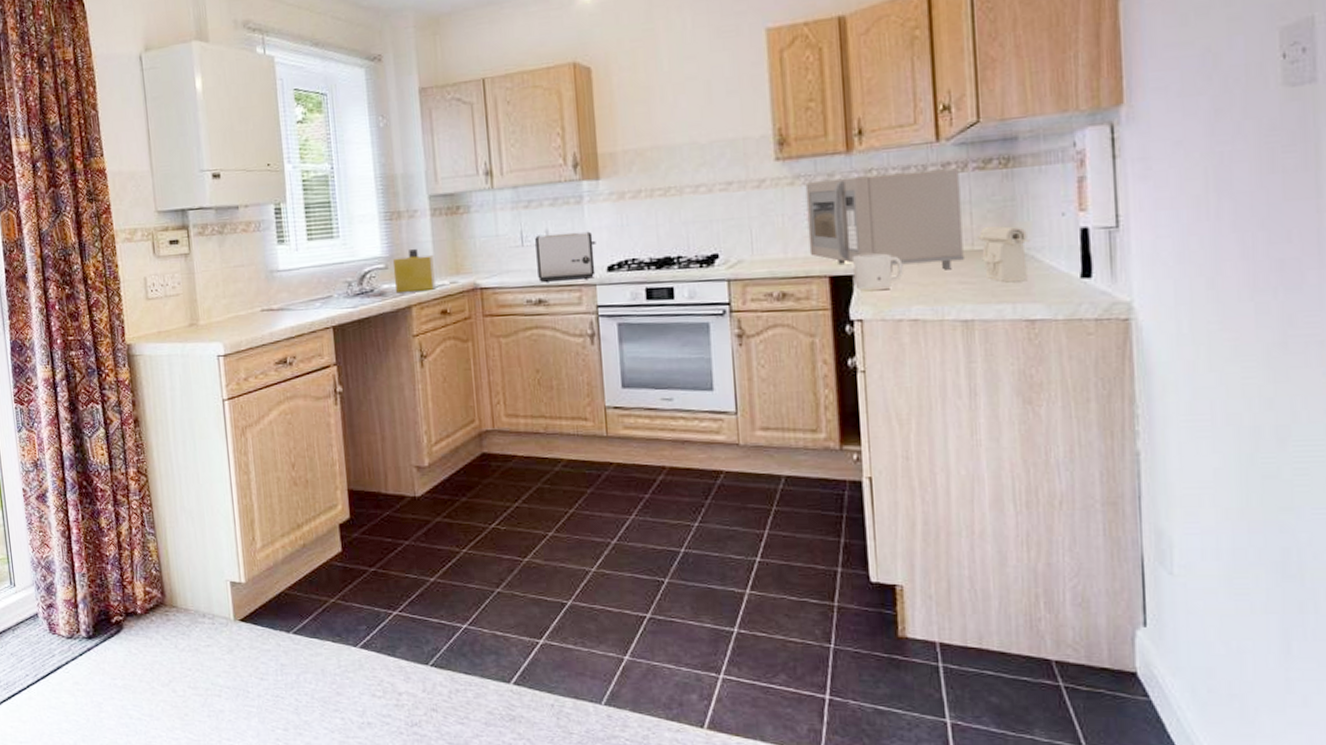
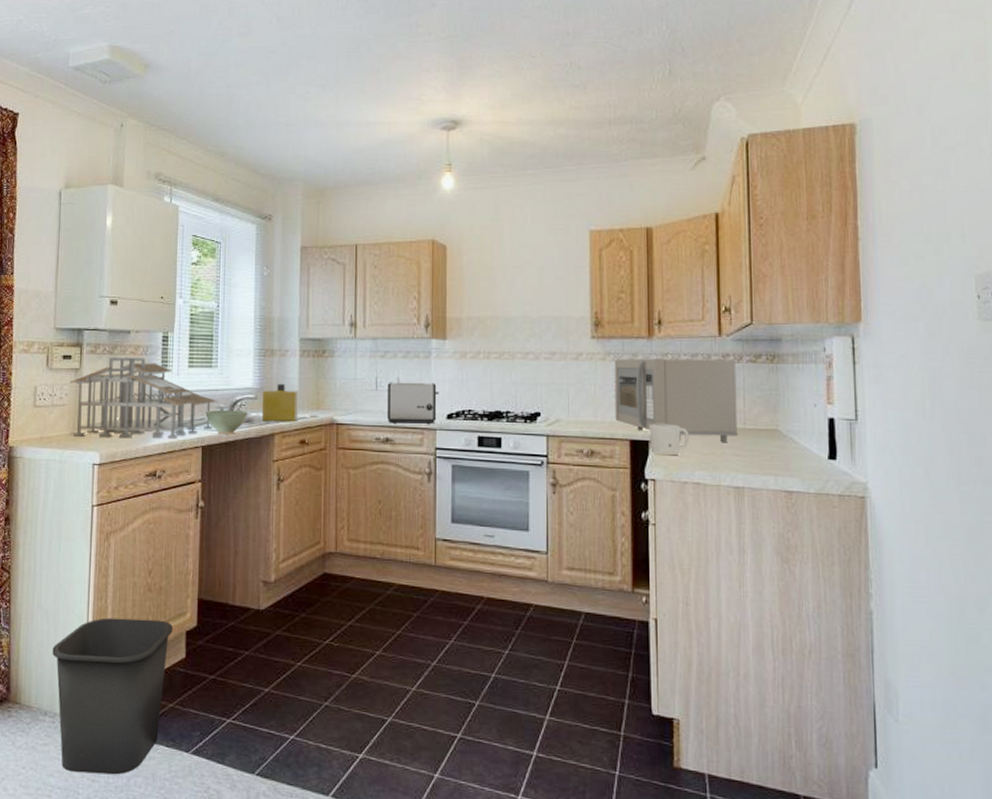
dish rack: none [182,234,344,328] -> present [71,357,217,440]
waste bin: none [202,514,326,672] -> present [52,617,174,775]
bowl: none [332,283,379,312] -> present [205,410,247,434]
roll-top bag: present [977,225,1029,283] -> none [749,409,789,458]

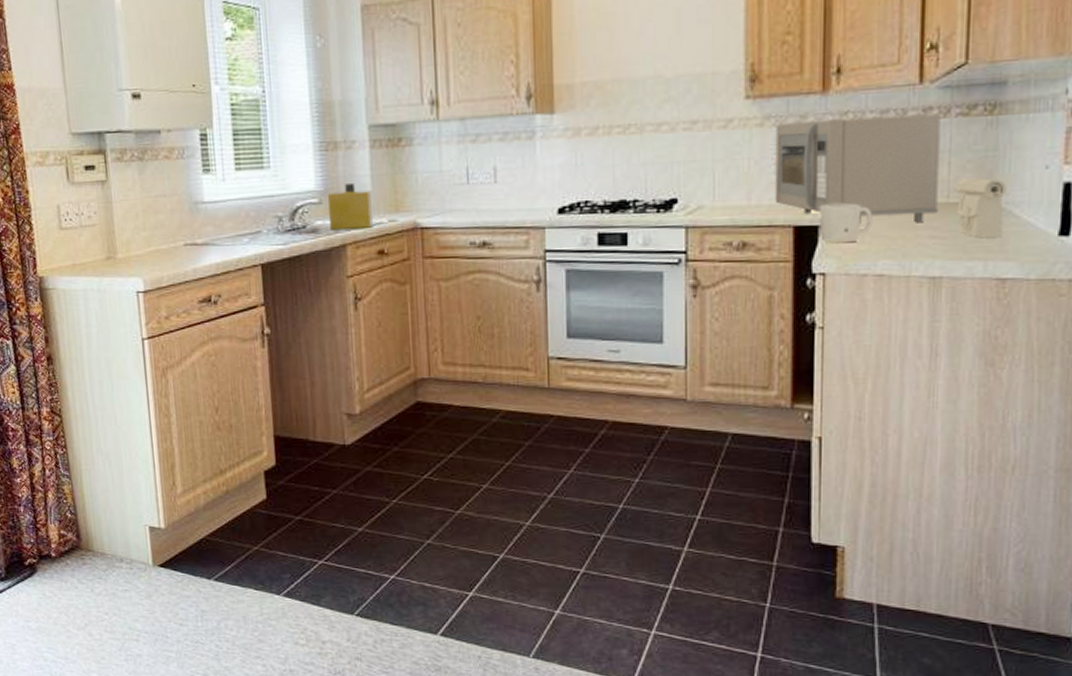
waste bin: present [52,617,174,775] -> none [119,460,250,619]
dish rack: present [71,357,217,440] -> none [98,162,274,261]
bowl: present [205,410,247,434] -> none [261,219,312,249]
toaster: present [387,382,439,424] -> none [482,169,548,223]
roll-top bag: none [749,409,789,458] -> present [954,177,1008,239]

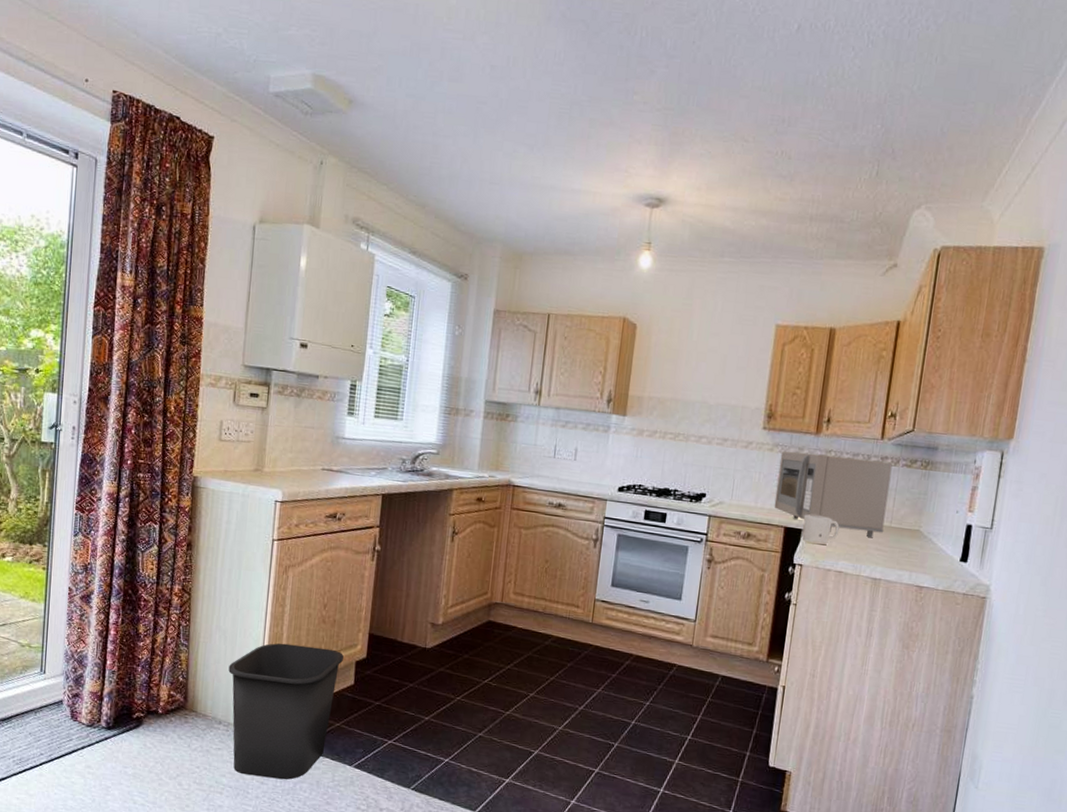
waste bin: none [119,460,250,619] -> present [228,643,344,780]
soap dispenser: present [327,182,374,231] -> none [441,441,480,480]
roll-top bag: present [954,177,1008,239] -> none [895,510,931,557]

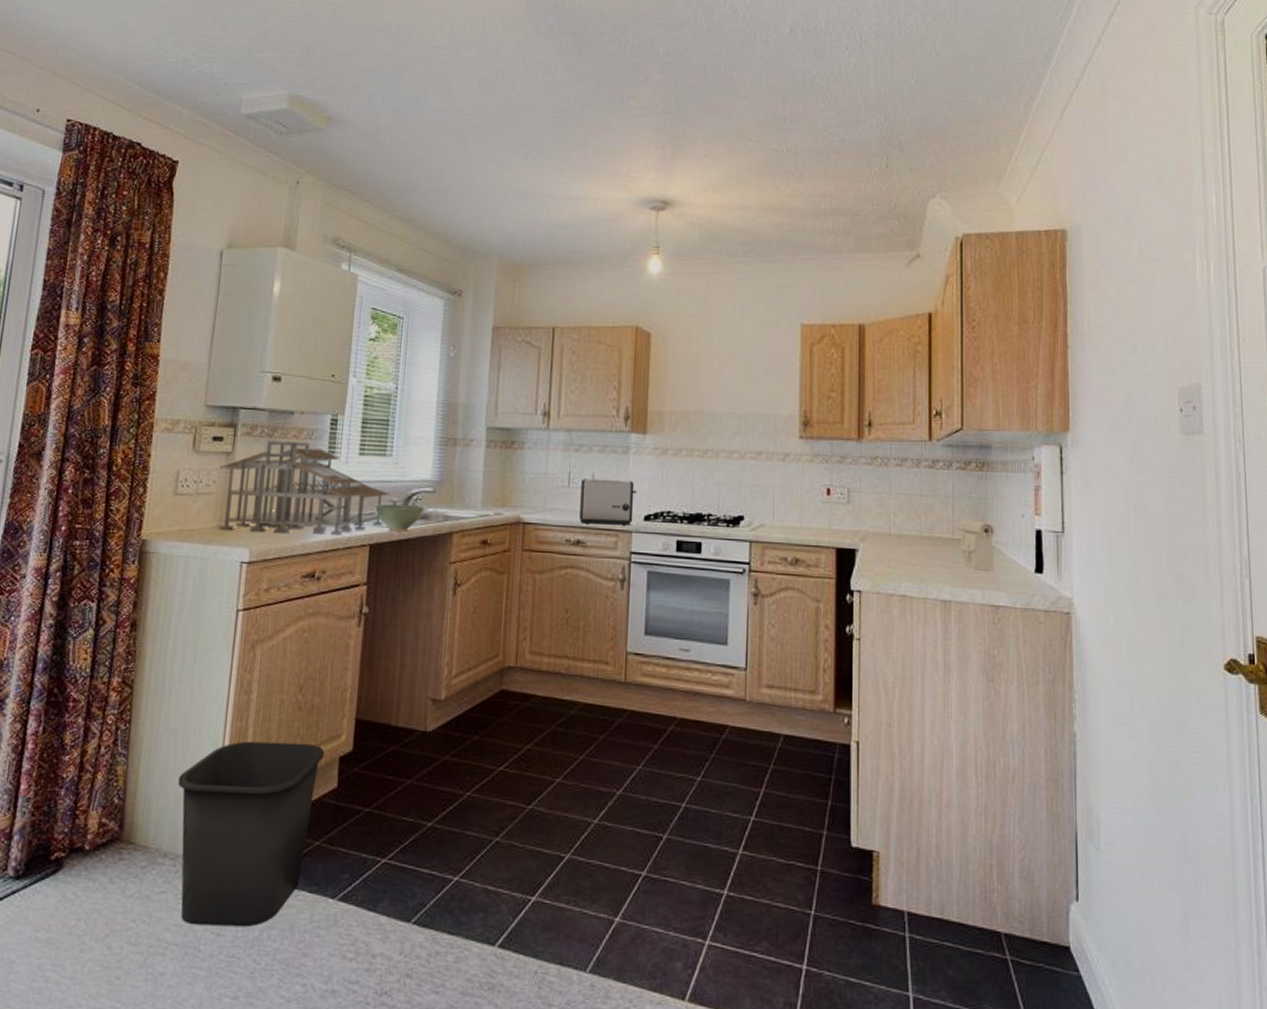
dish rack: none [257,400,400,485] -> present [220,441,390,536]
bowl: none [387,461,429,486] -> present [375,504,424,532]
toaster: none [562,451,614,494] -> present [579,478,637,526]
microwave: present [774,451,893,538] -> none [821,461,946,554]
mug: present [802,514,840,546] -> none [857,531,897,566]
roll-top bag: none [895,510,931,557] -> present [957,519,997,571]

